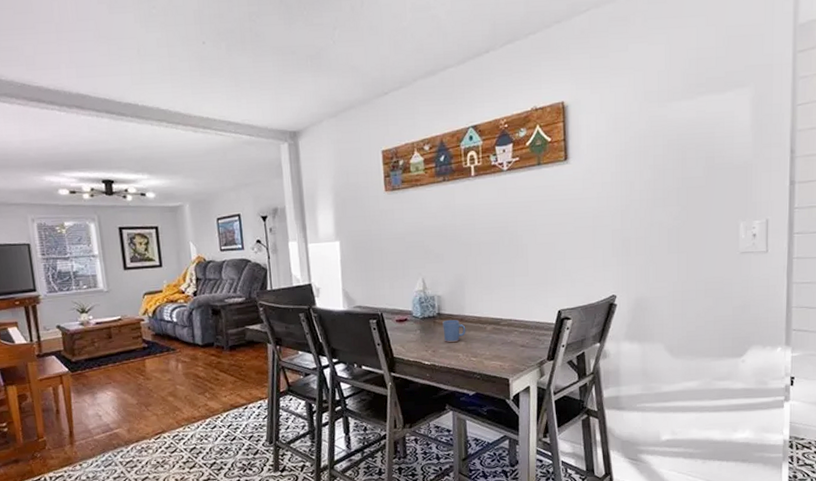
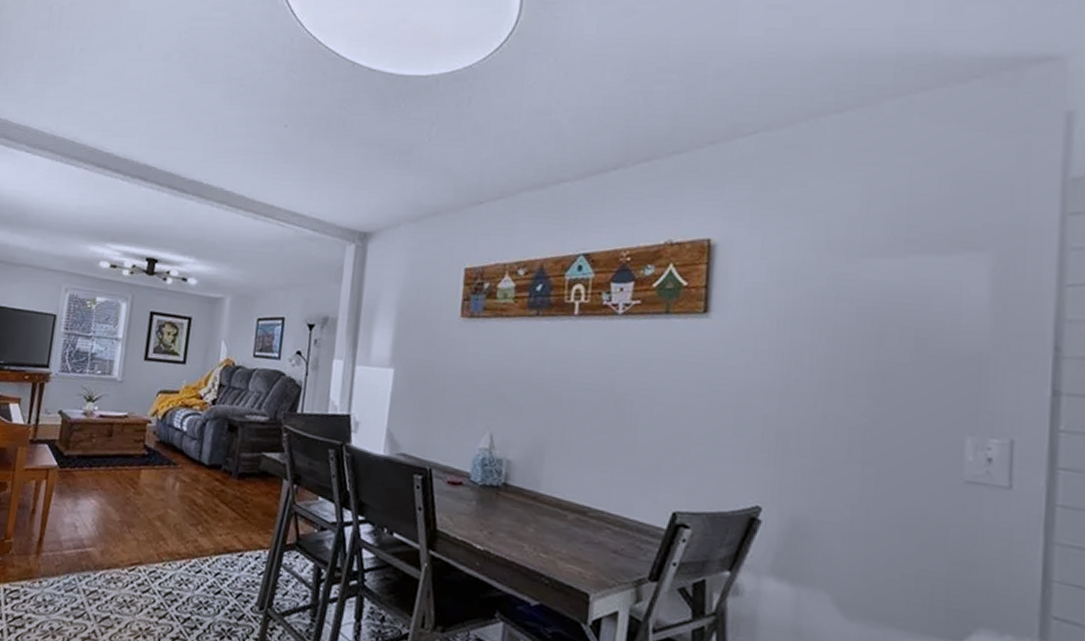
mug: present [442,319,466,343] -> none [507,493,539,528]

